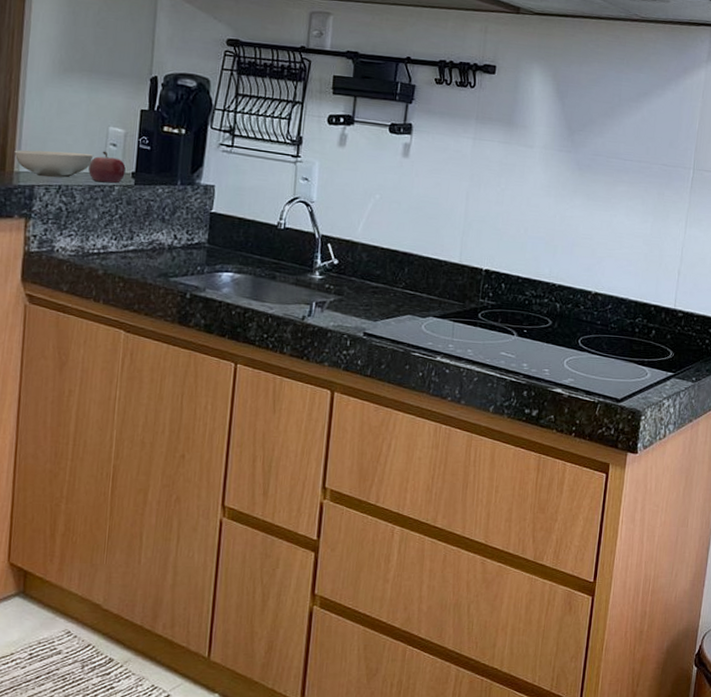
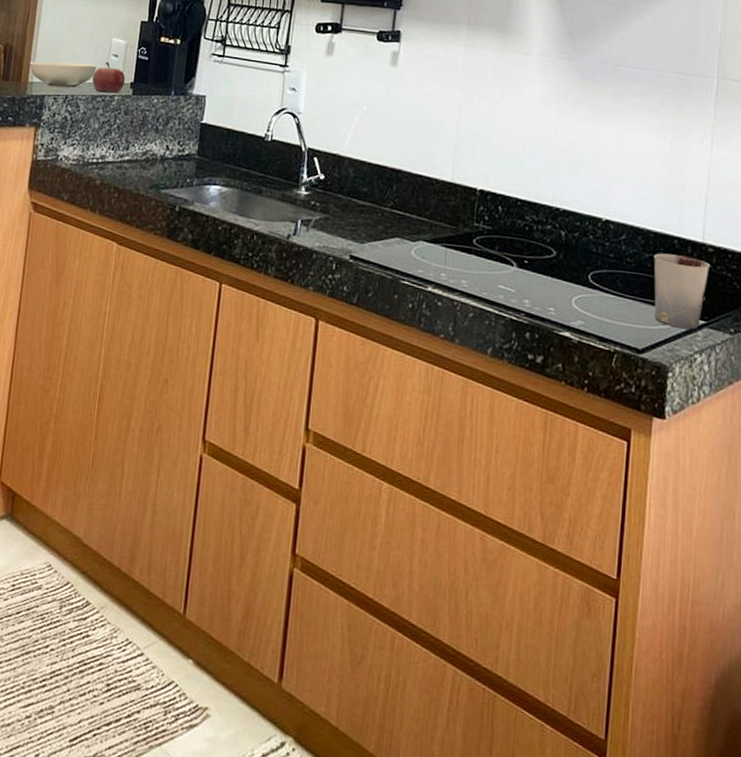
cup: none [632,319,680,381] -> present [653,253,711,330]

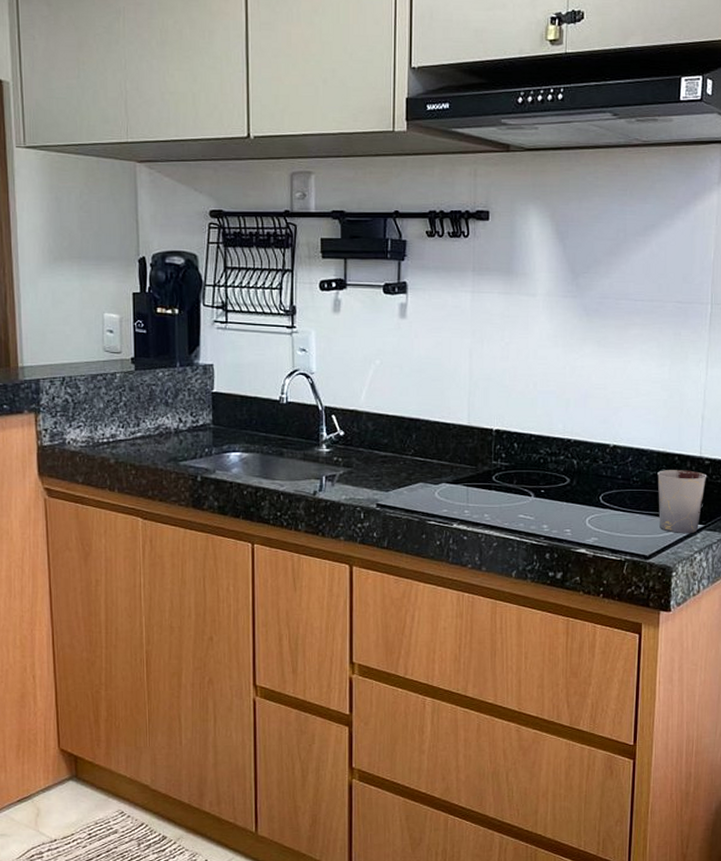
bowl: present [29,61,98,88] -> none [16,343,93,370]
fruit: present [92,61,125,94] -> none [89,338,125,371]

